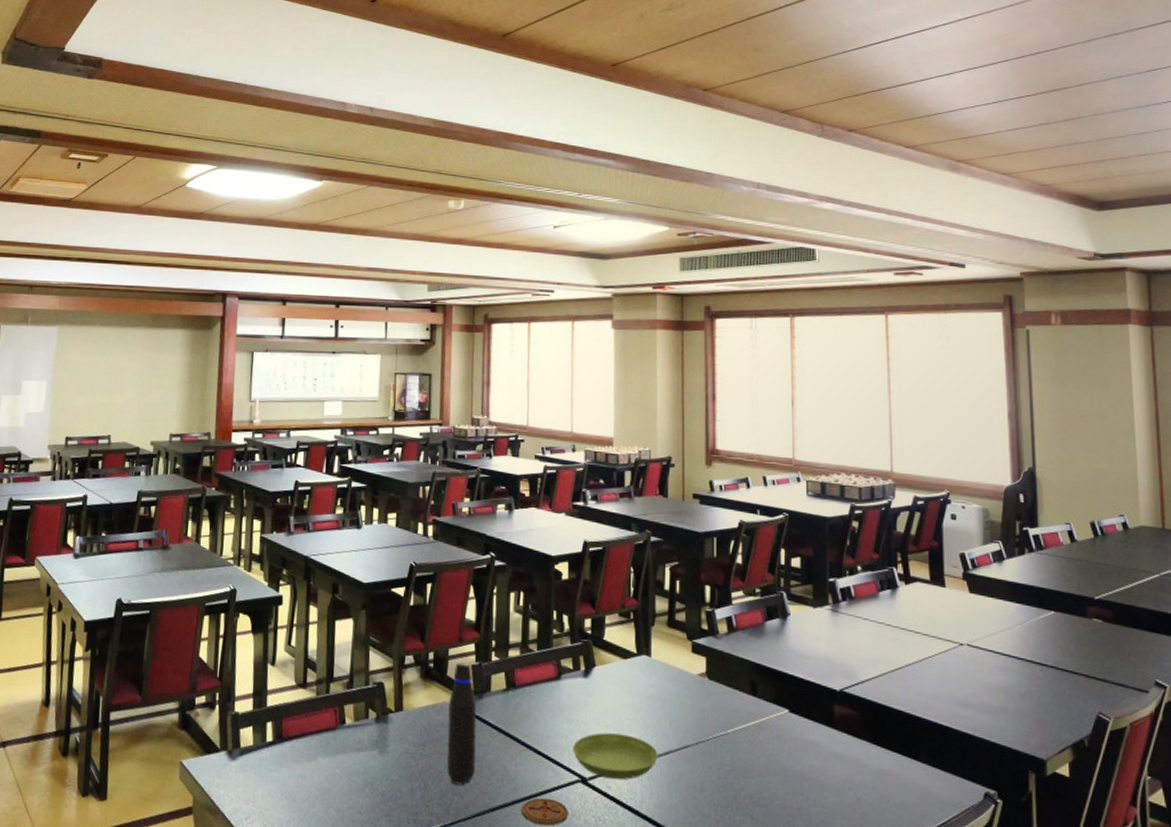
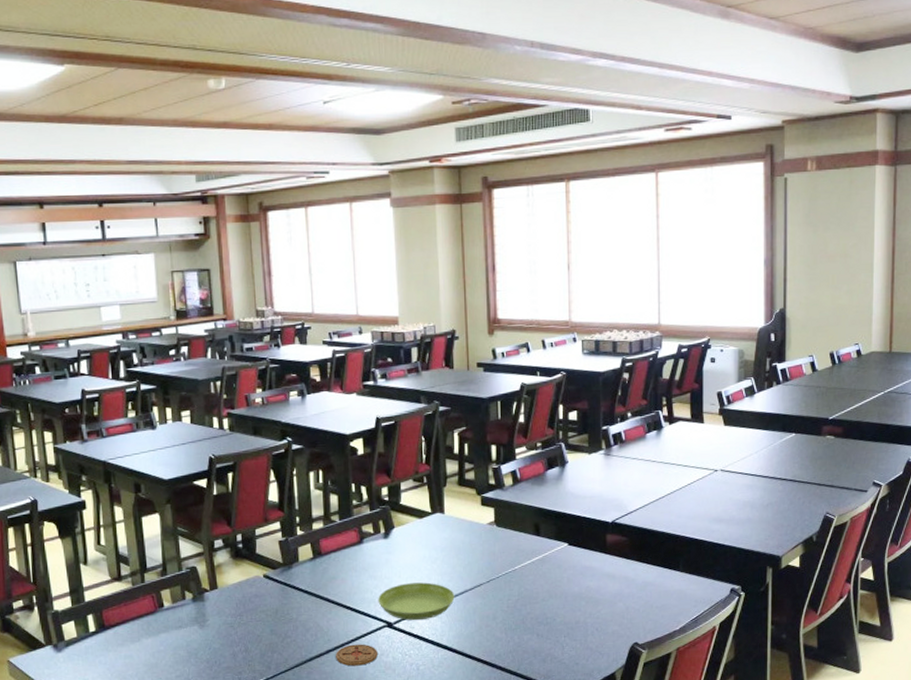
water bottle: present [447,662,477,785] -> none [260,539,291,644]

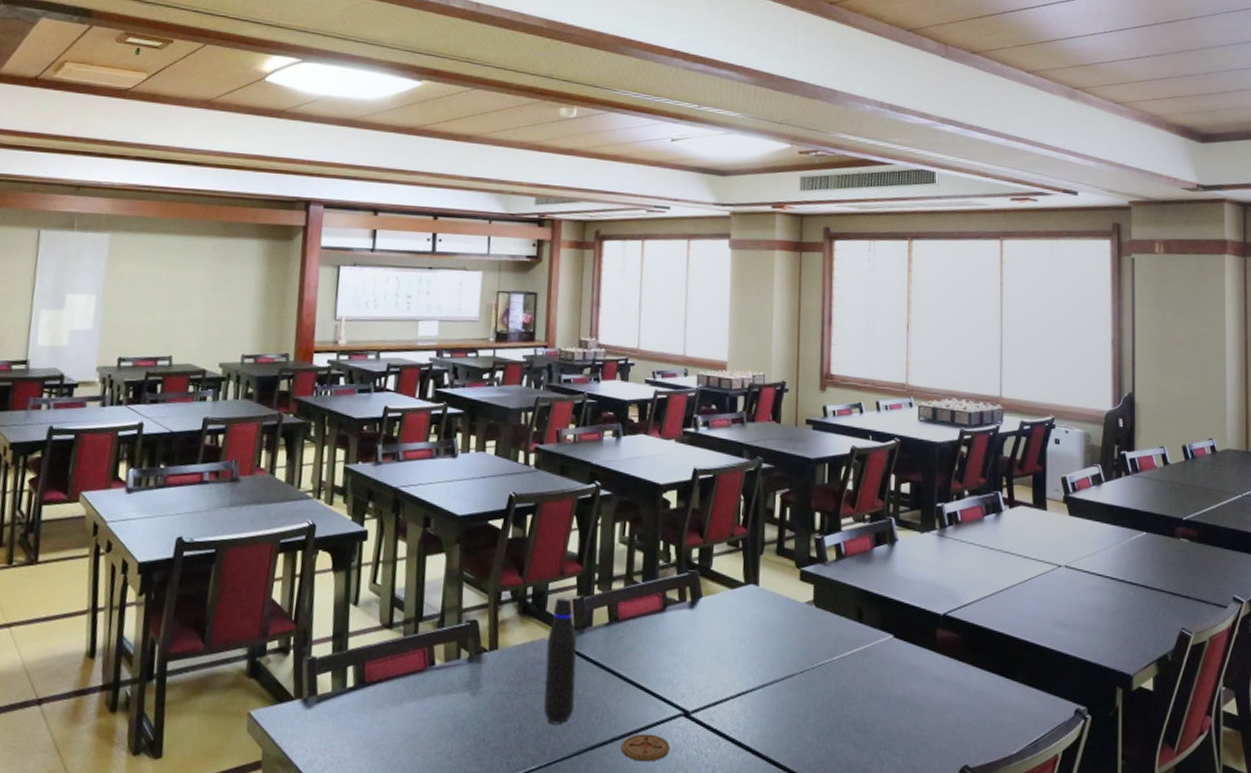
water bottle: none [260,539,291,644] -> present [544,597,577,724]
saucer: present [378,582,455,621] -> none [676,664,763,712]

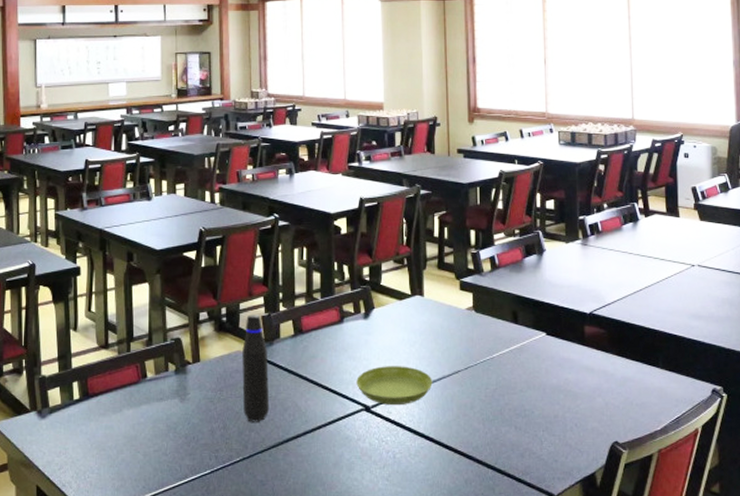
coaster: present [621,733,670,762] -> none [313,427,354,450]
saucer: none [676,664,763,712] -> present [356,366,433,406]

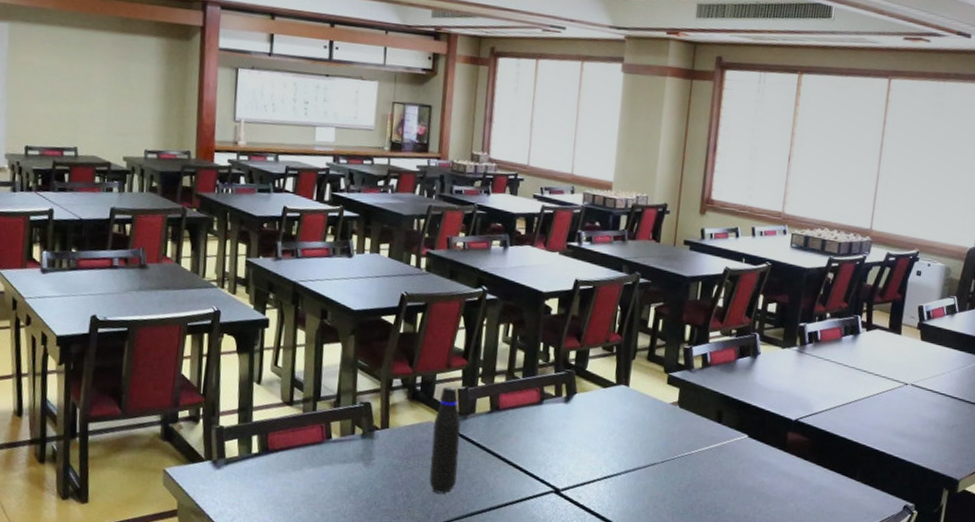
saucer: present [356,366,433,406] -> none [549,451,627,491]

